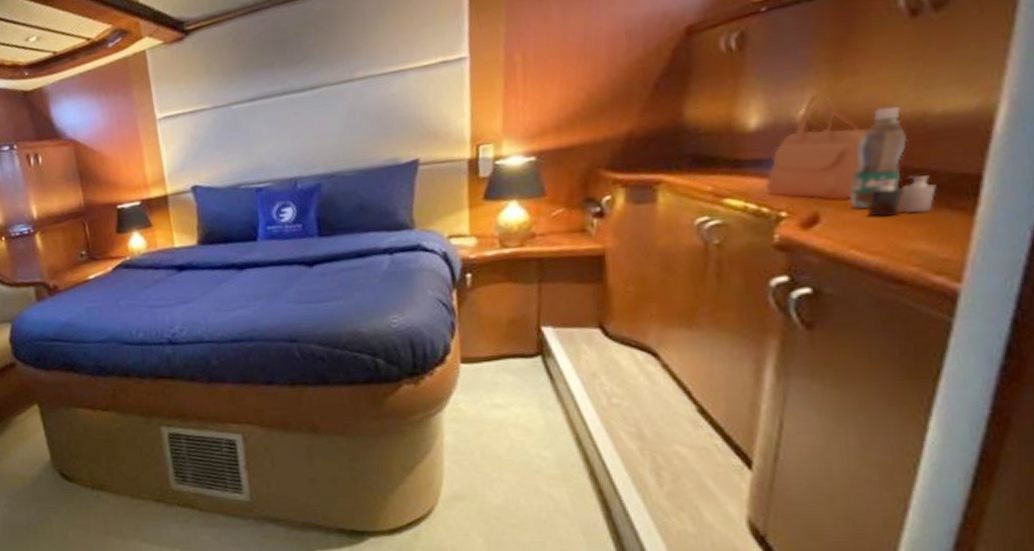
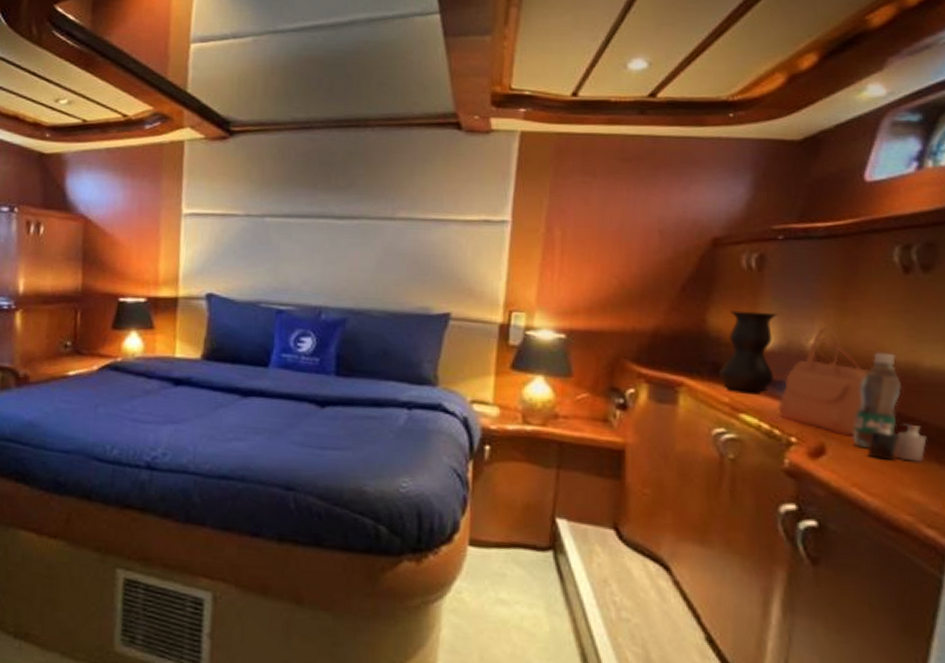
vase: none [698,90,762,181] -> present [718,310,778,396]

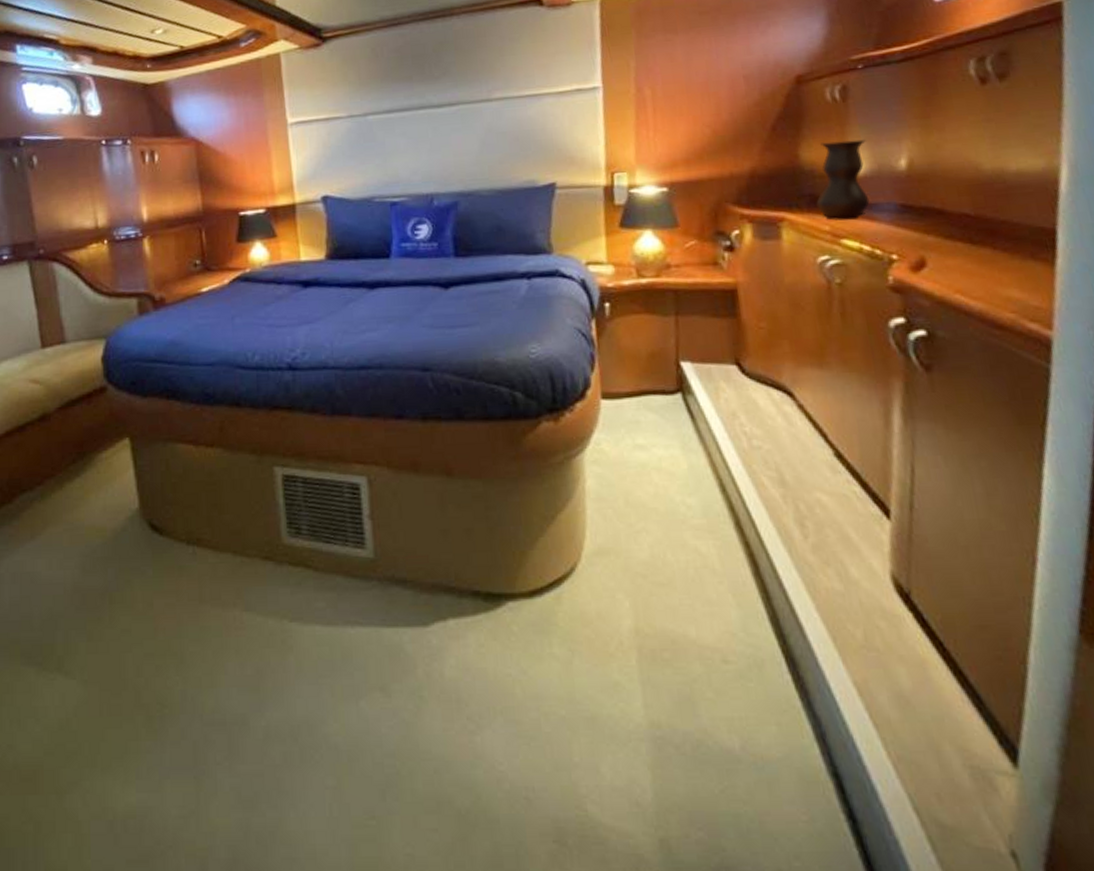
handbag: present [777,328,869,437] -> none [876,146,959,247]
bottle: present [852,352,902,449] -> none [949,162,992,256]
candle: present [868,421,927,462] -> none [966,226,1021,264]

